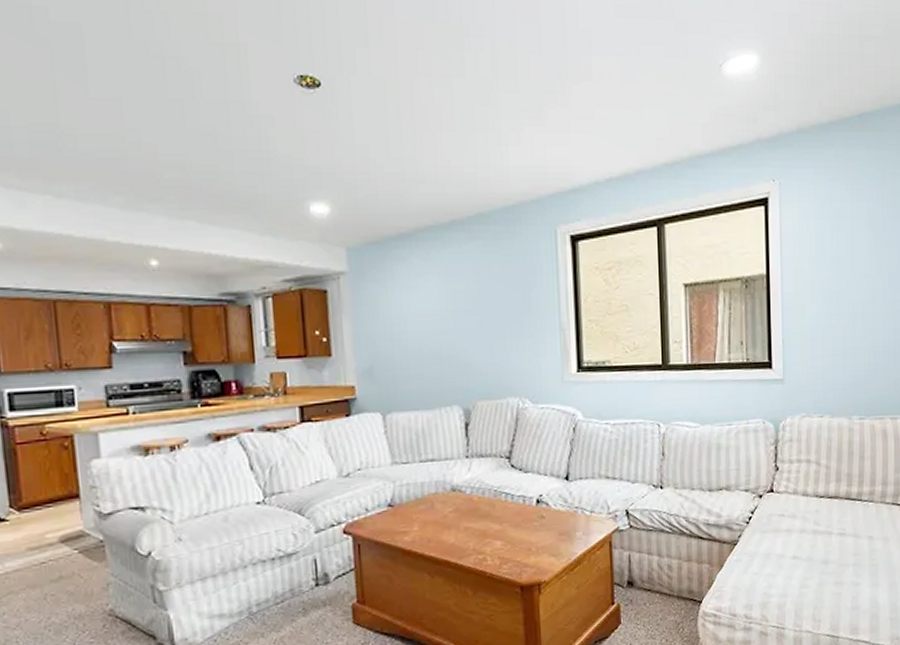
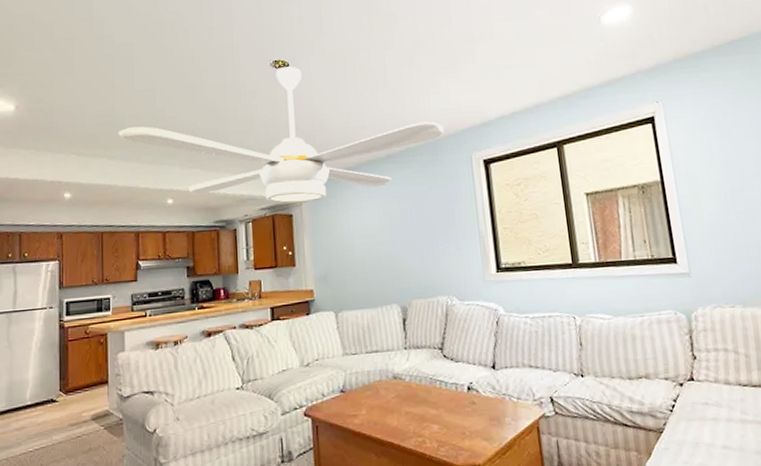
ceiling fan: none [67,86,525,276] -> present [118,66,444,204]

